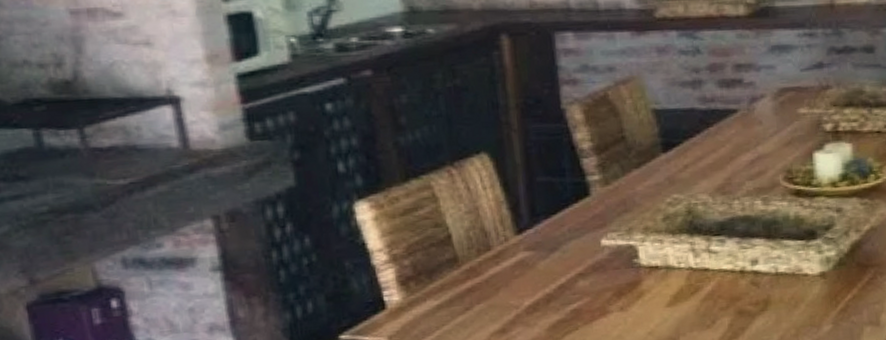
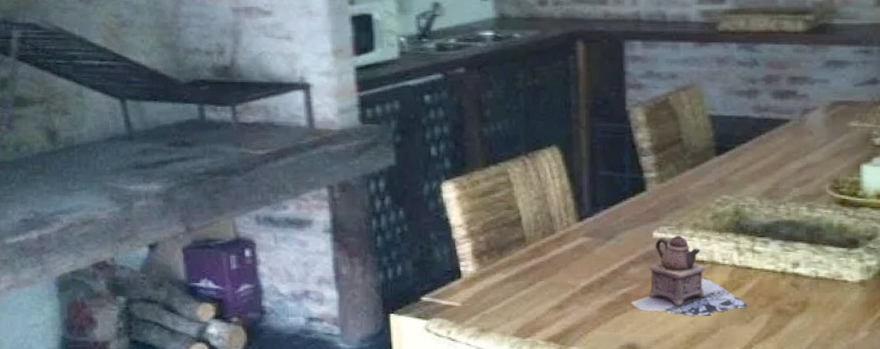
teapot: none [582,241,709,327] -> present [631,235,749,316]

